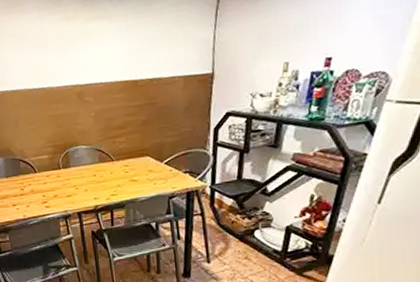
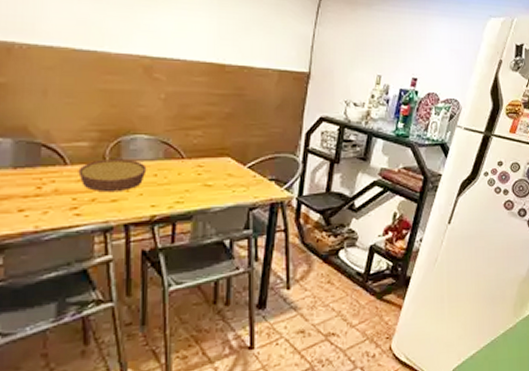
bowl: none [44,165,88,190] -> present [78,159,147,193]

